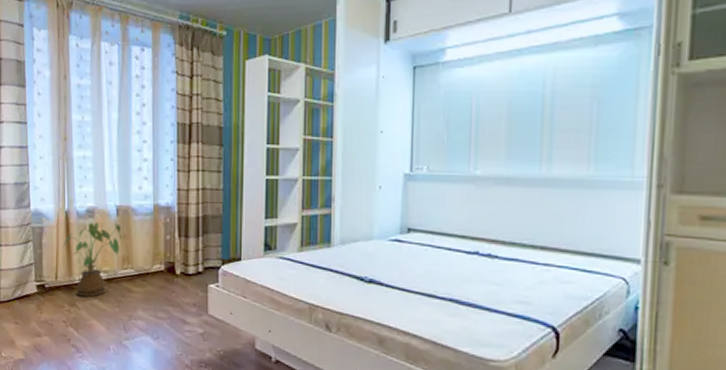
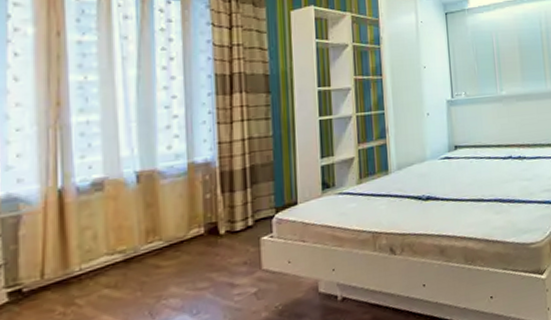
house plant: present [63,222,122,298] -> none [53,190,145,291]

